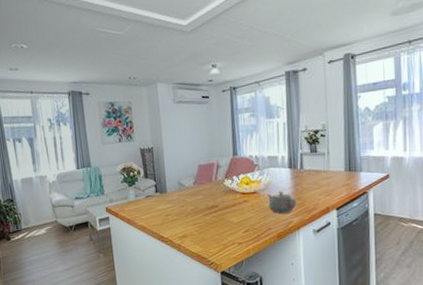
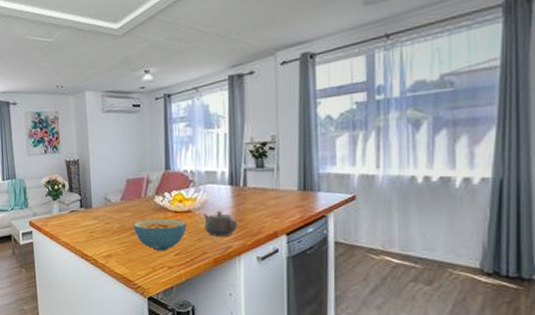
cereal bowl: none [205,199,253,230] -> present [133,218,187,251]

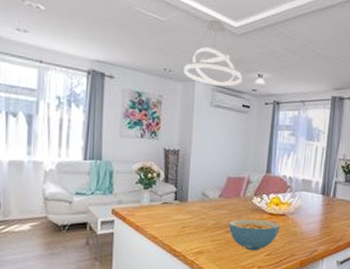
pendant light: none [73,26,129,92] -> present [184,19,242,87]
teapot: present [202,211,238,236] -> none [295,217,325,241]

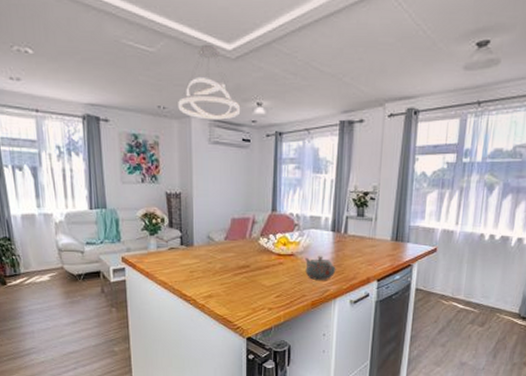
cereal bowl: present [228,219,280,251] -> none [236,260,289,293]
teapot: none [295,217,325,241] -> present [304,256,336,280]

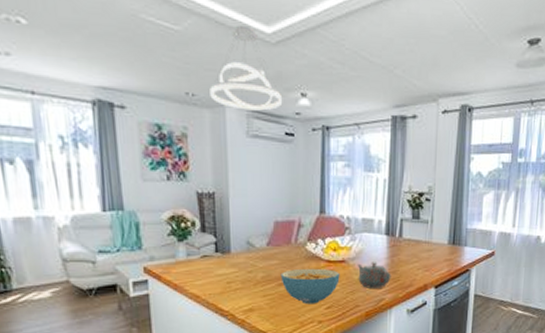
cereal bowl: none [236,260,289,293] -> present [280,268,340,305]

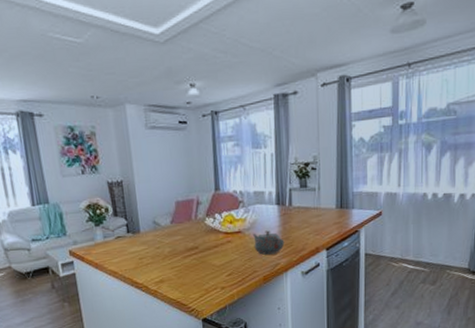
pendant light: present [210,25,281,111] -> none [111,30,174,106]
cereal bowl: present [280,268,340,305] -> none [184,240,238,273]

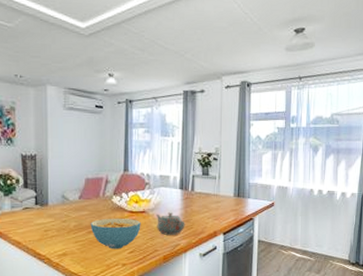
cereal bowl: none [184,240,238,273] -> present [90,218,141,249]

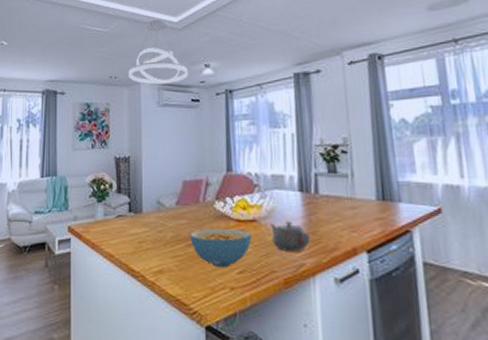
pendant light: none [34,22,93,88] -> present [128,19,188,85]

